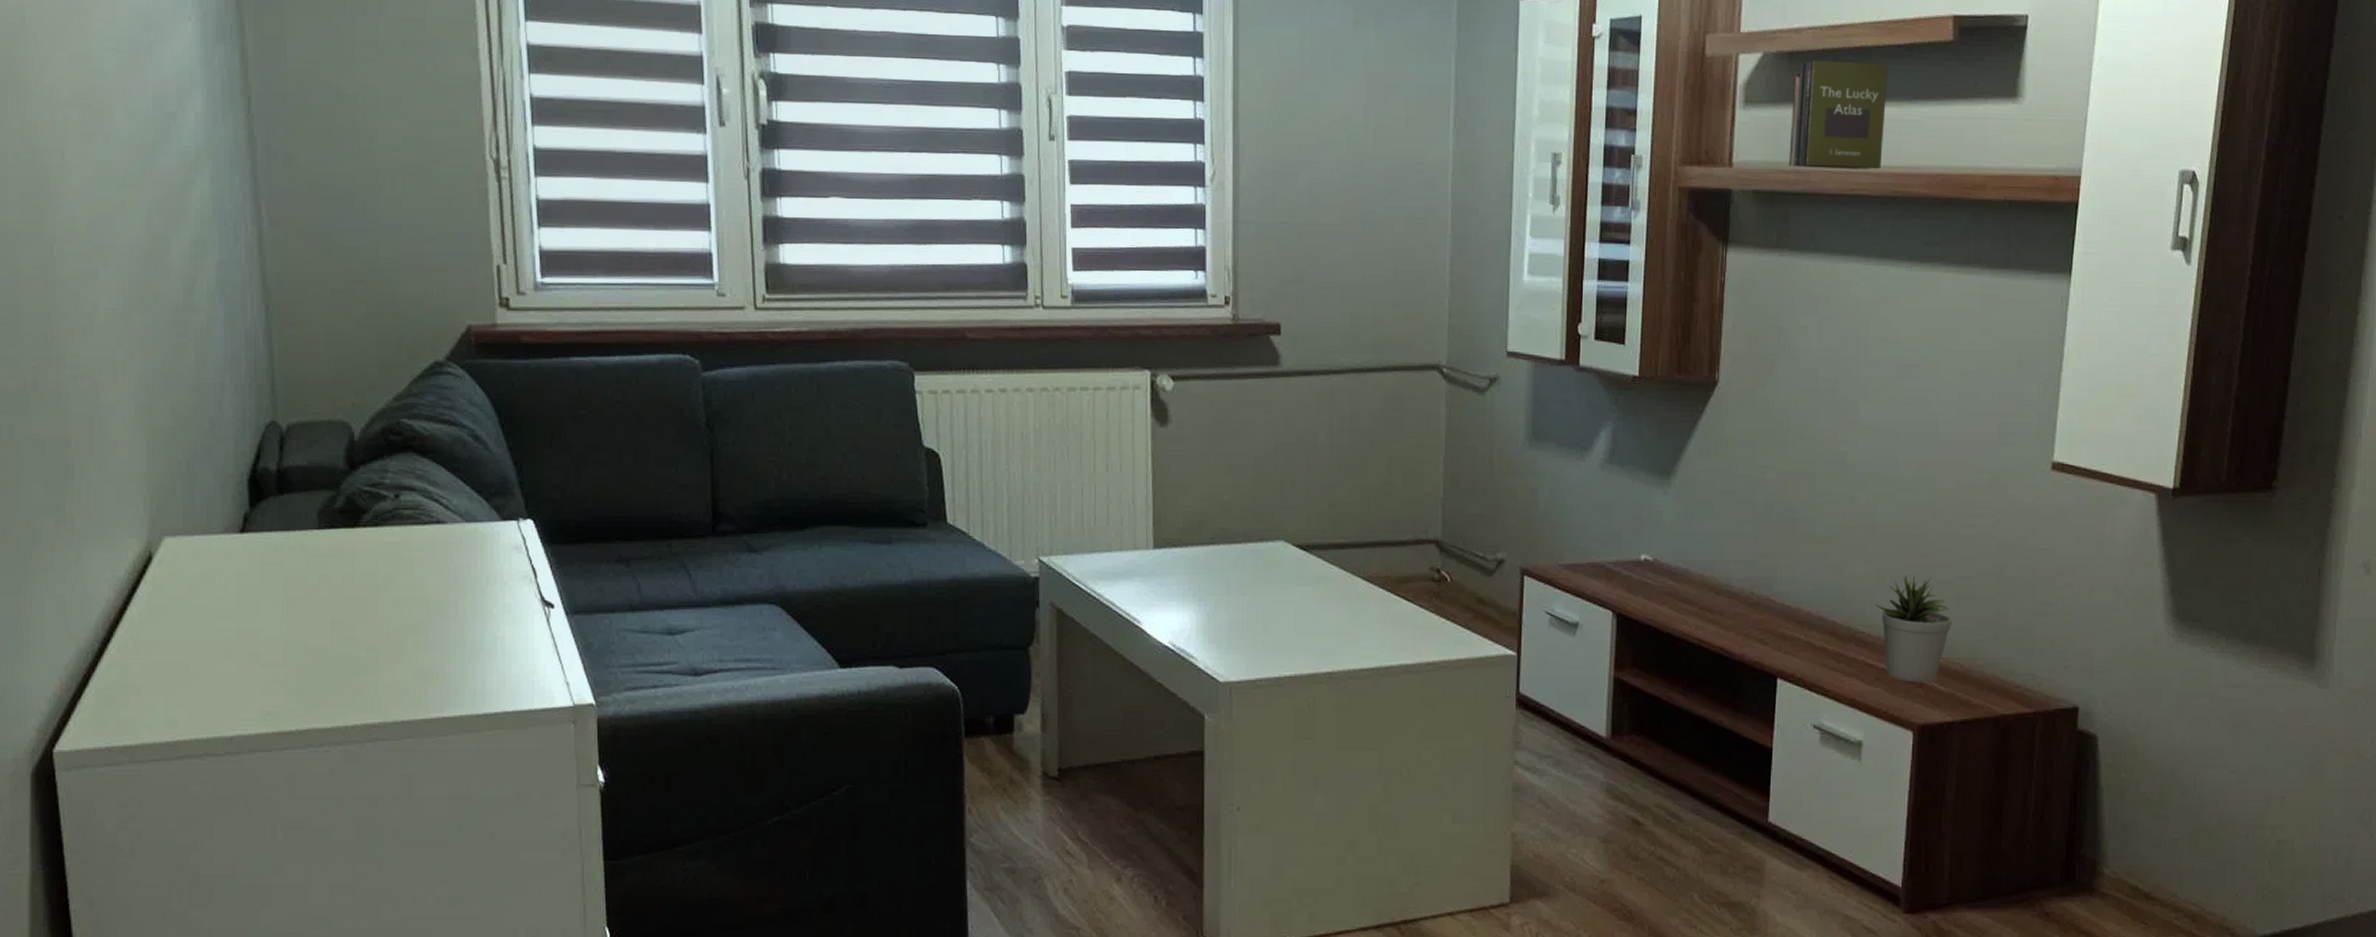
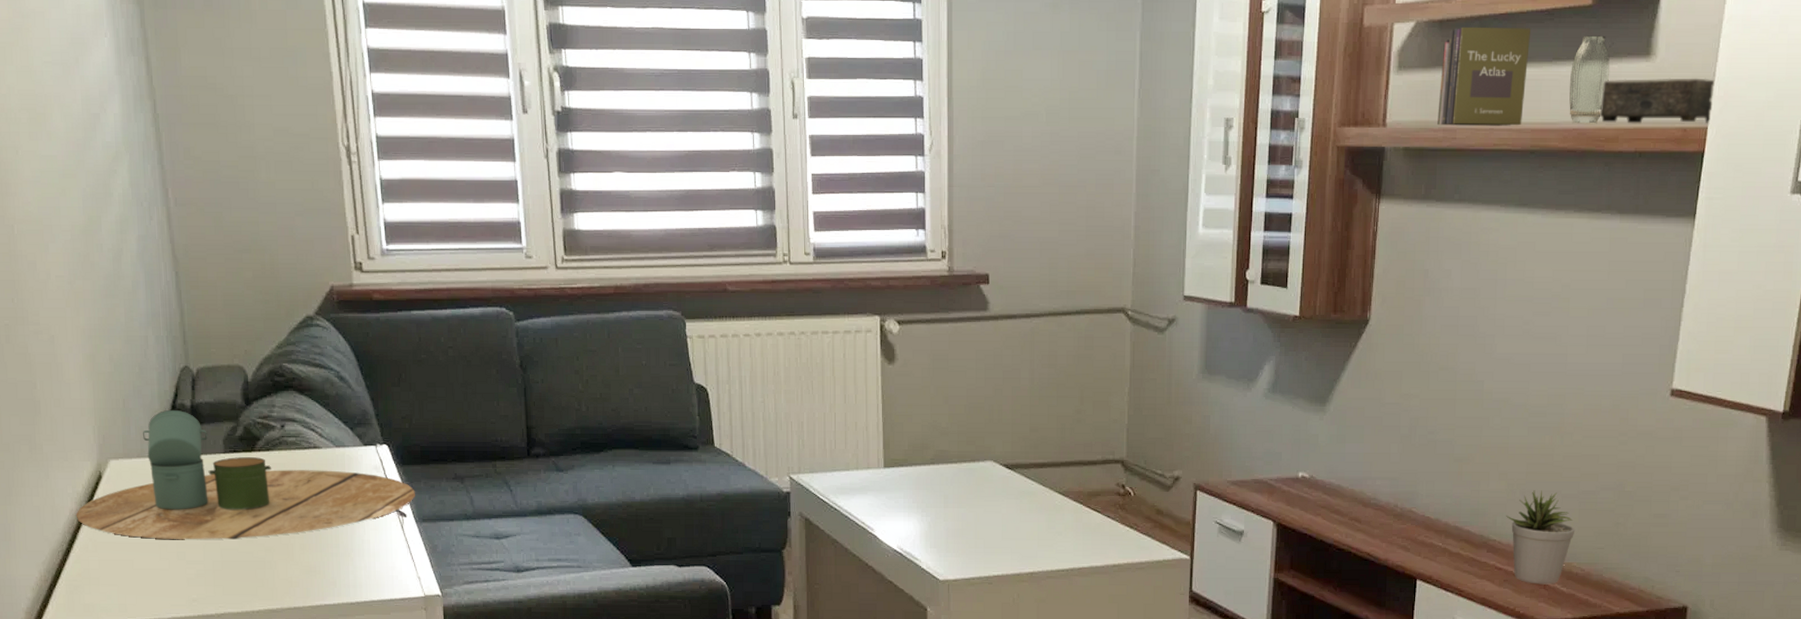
decorative tray: none [114,474,566,637] -> present [76,409,415,539]
vase: none [1931,73,1975,169] -> present [1569,35,1611,124]
decorative box: none [1966,121,2087,172] -> present [1600,78,1715,124]

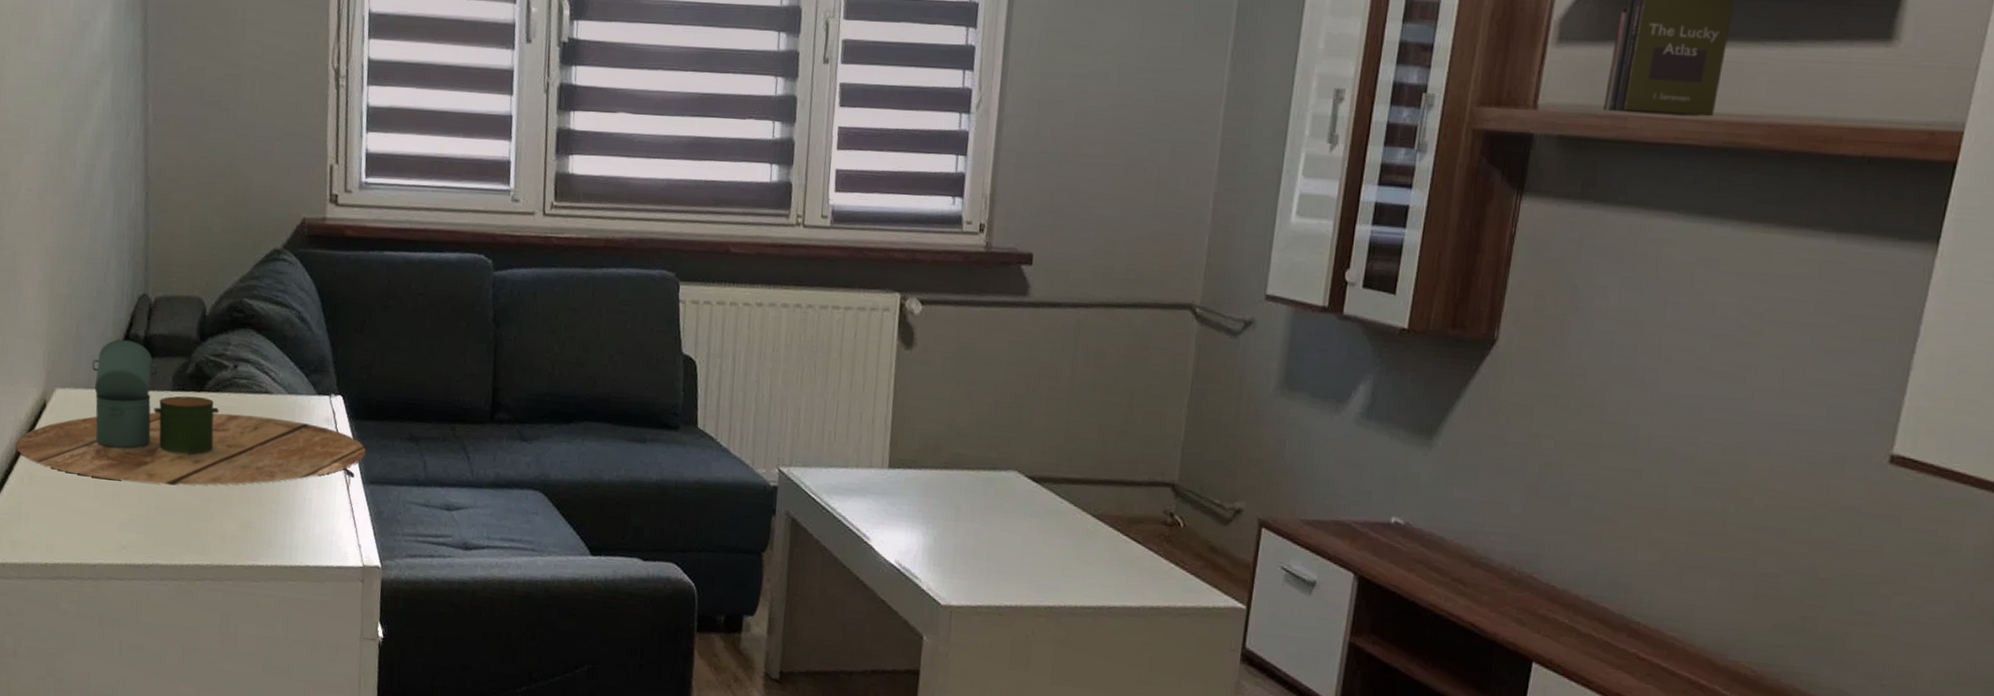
potted plant: present [1506,490,1576,585] -> none [1656,565,1748,686]
vase: present [1569,35,1611,124] -> none [1778,11,1837,120]
decorative box: present [1600,78,1715,124] -> none [1819,66,1978,127]

